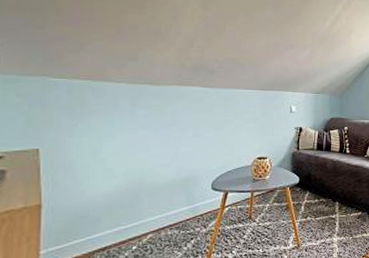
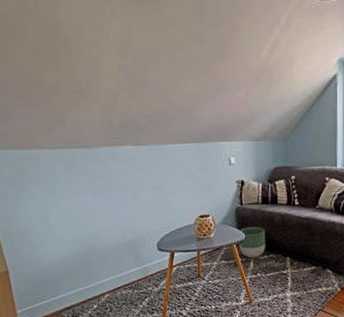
planter: none [293,170,318,202] -> present [238,226,266,258]

